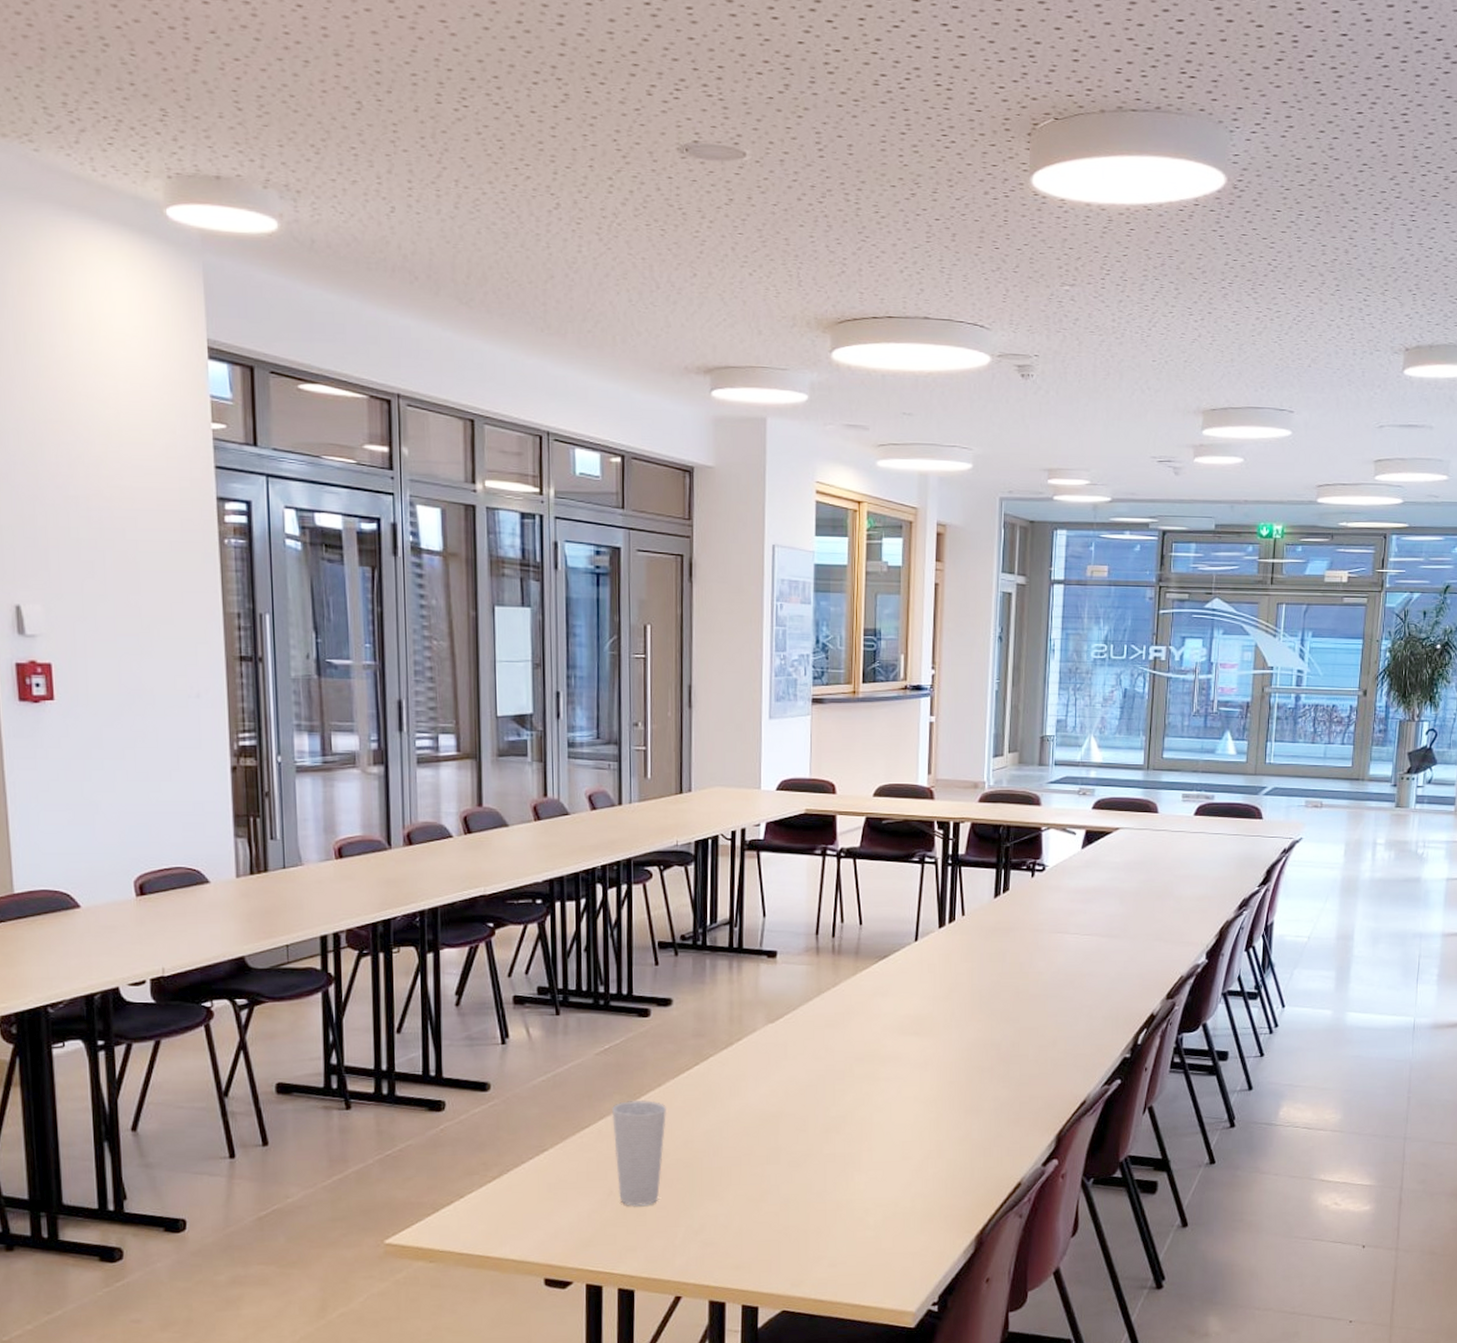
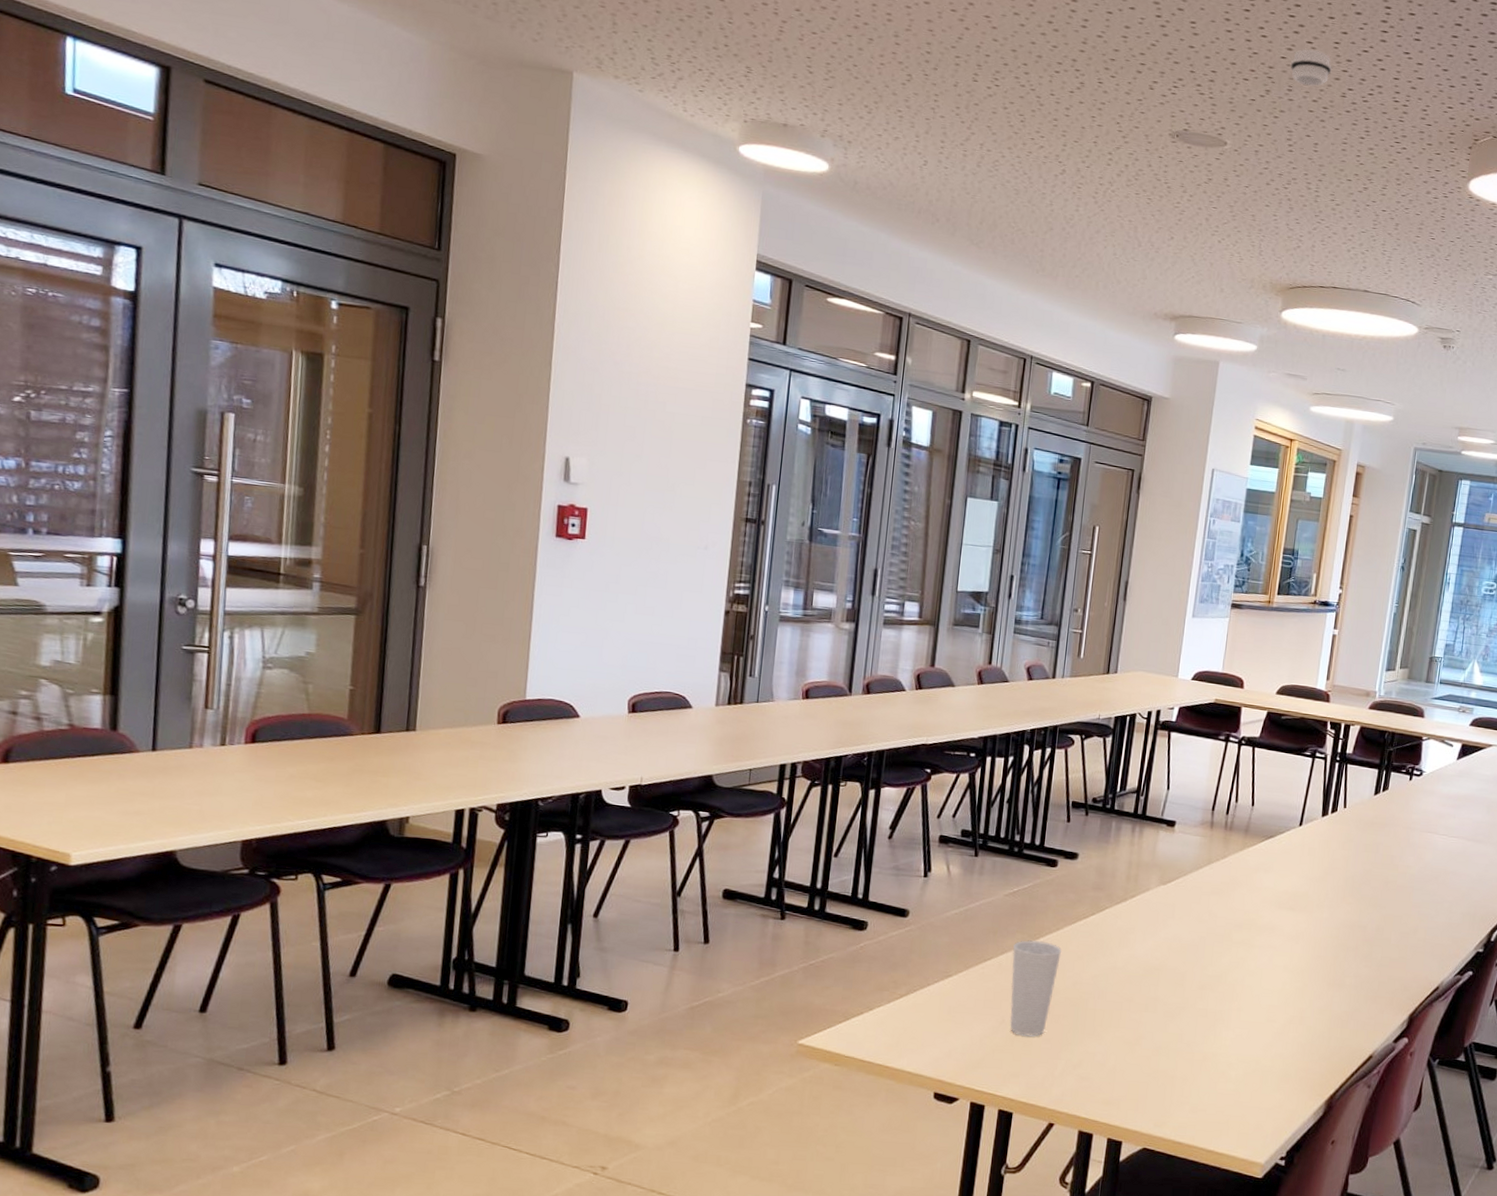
smoke detector: none [809,29,860,76] -> present [1290,48,1333,87]

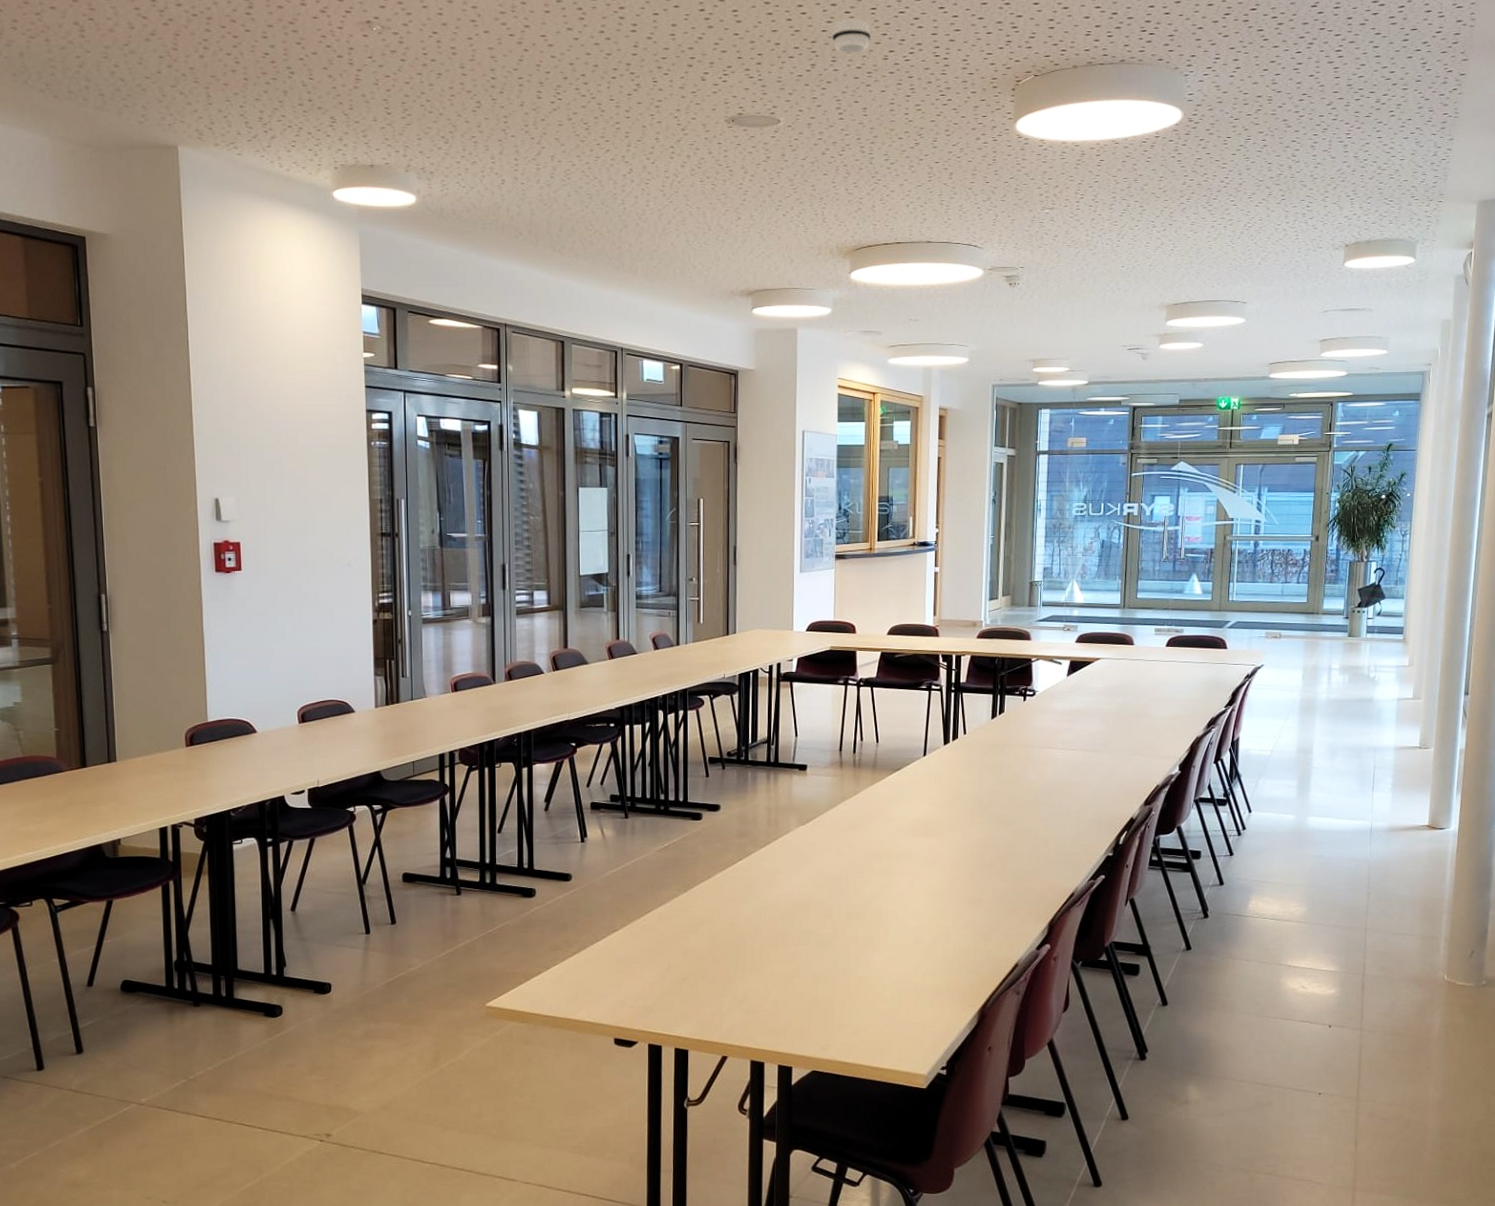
cup: present [1009,940,1061,1036] -> none [671,889,715,978]

